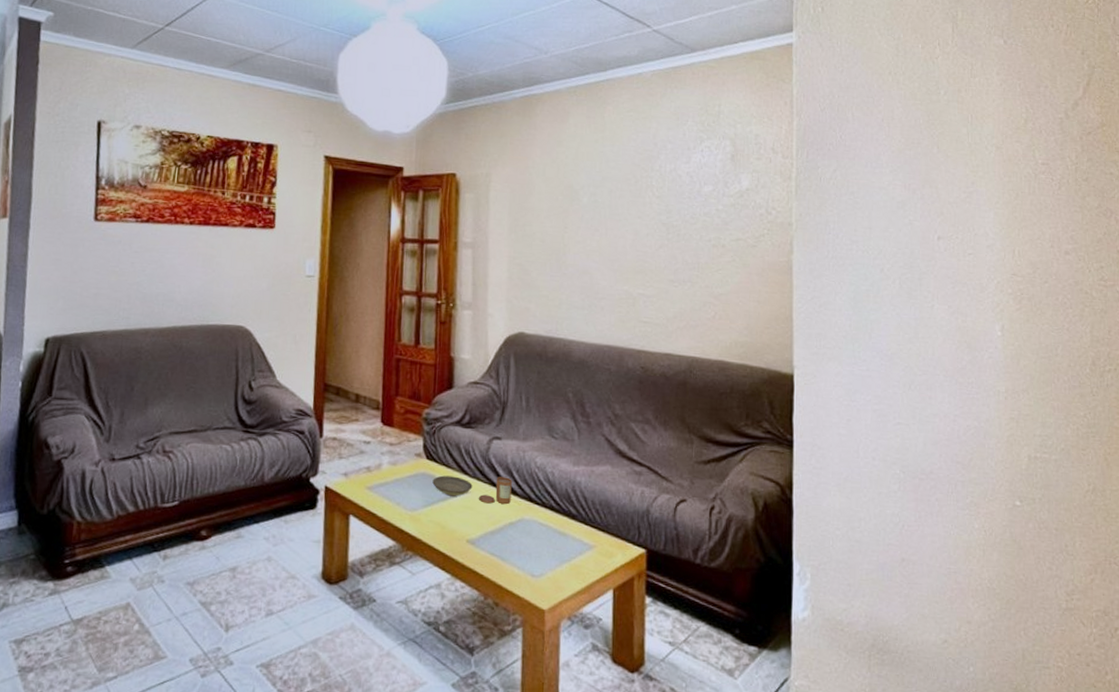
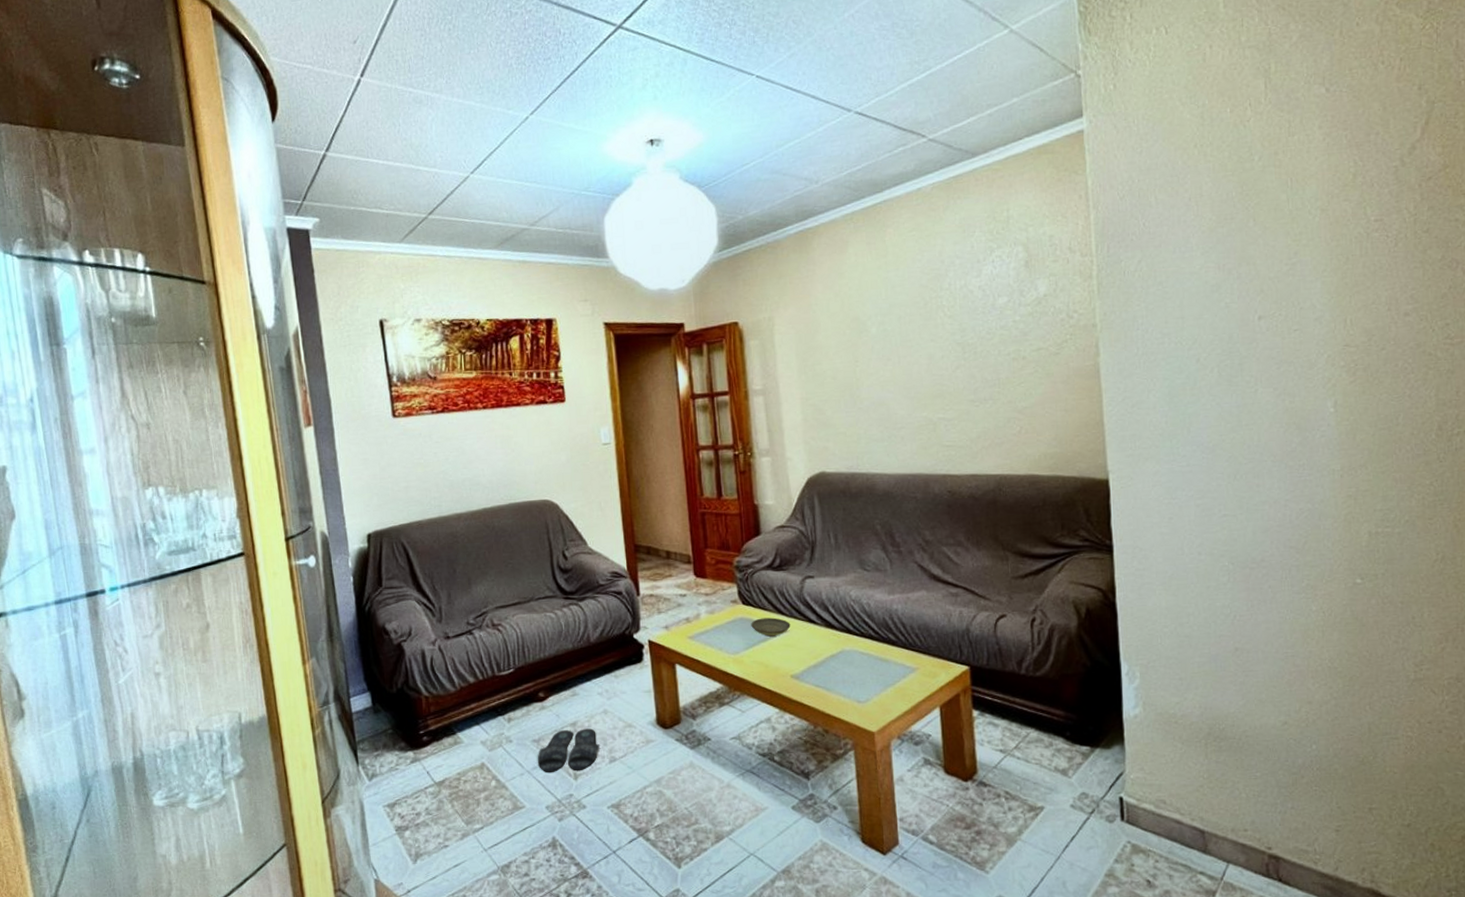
slippers: none [188,574,259,622] -> present [537,728,601,772]
candle: present [479,477,512,505] -> none [798,613,830,640]

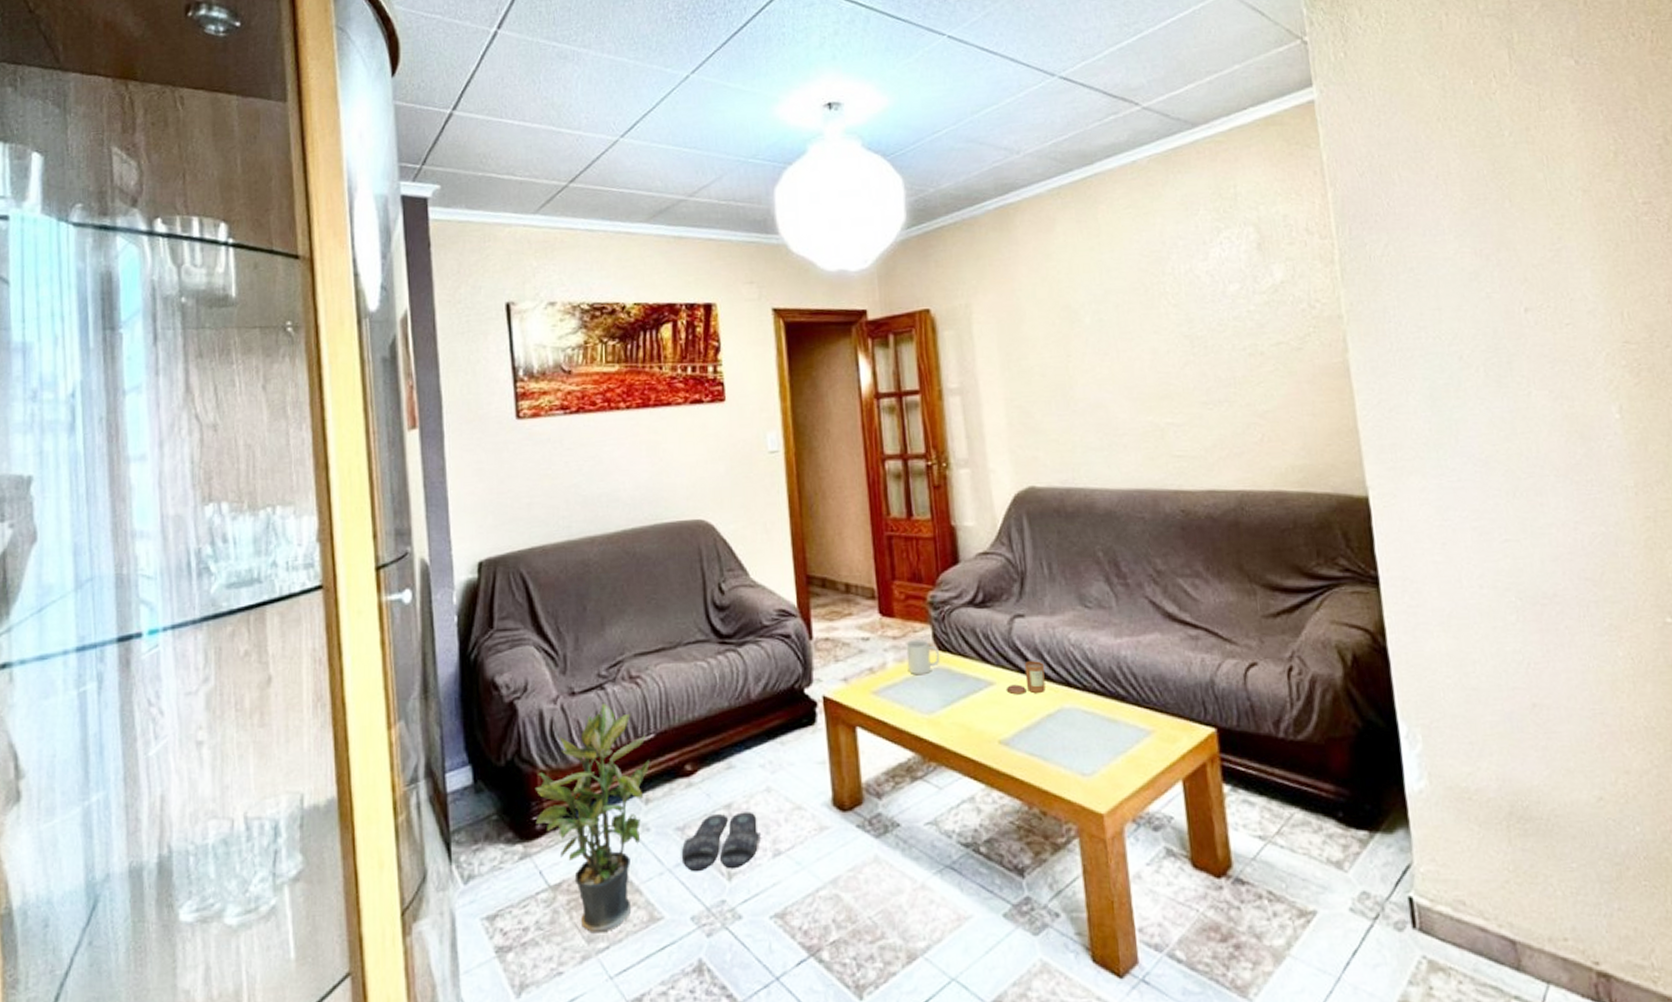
potted plant: none [420,644,511,818] -> present [534,702,650,933]
mug: none [716,596,744,624] -> present [906,639,940,676]
decorative bowl: present [751,617,791,637] -> none [949,667,997,691]
candle: none [798,613,830,640] -> present [1007,661,1046,695]

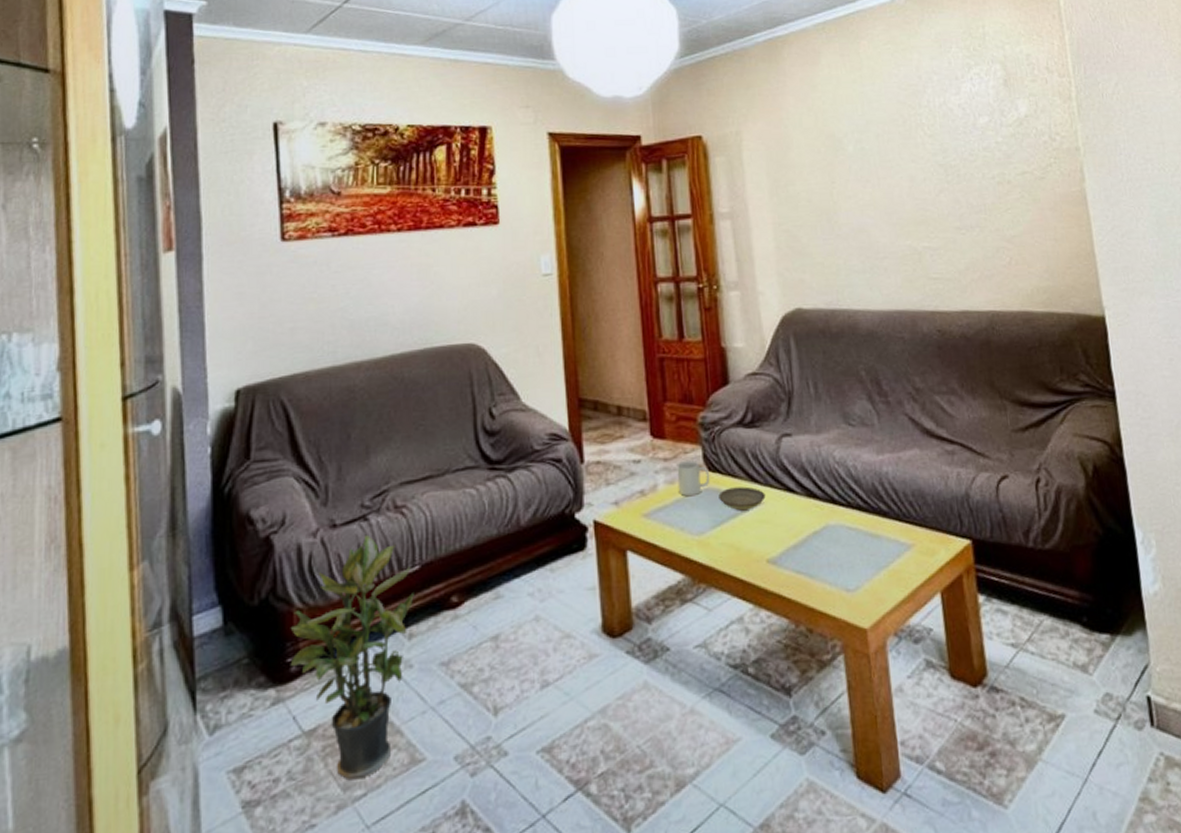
slippers: present [681,812,762,871] -> none [445,642,530,708]
decorative bowl: none [949,667,997,691] -> present [718,486,766,511]
candle: present [1007,661,1046,695] -> none [775,479,812,514]

